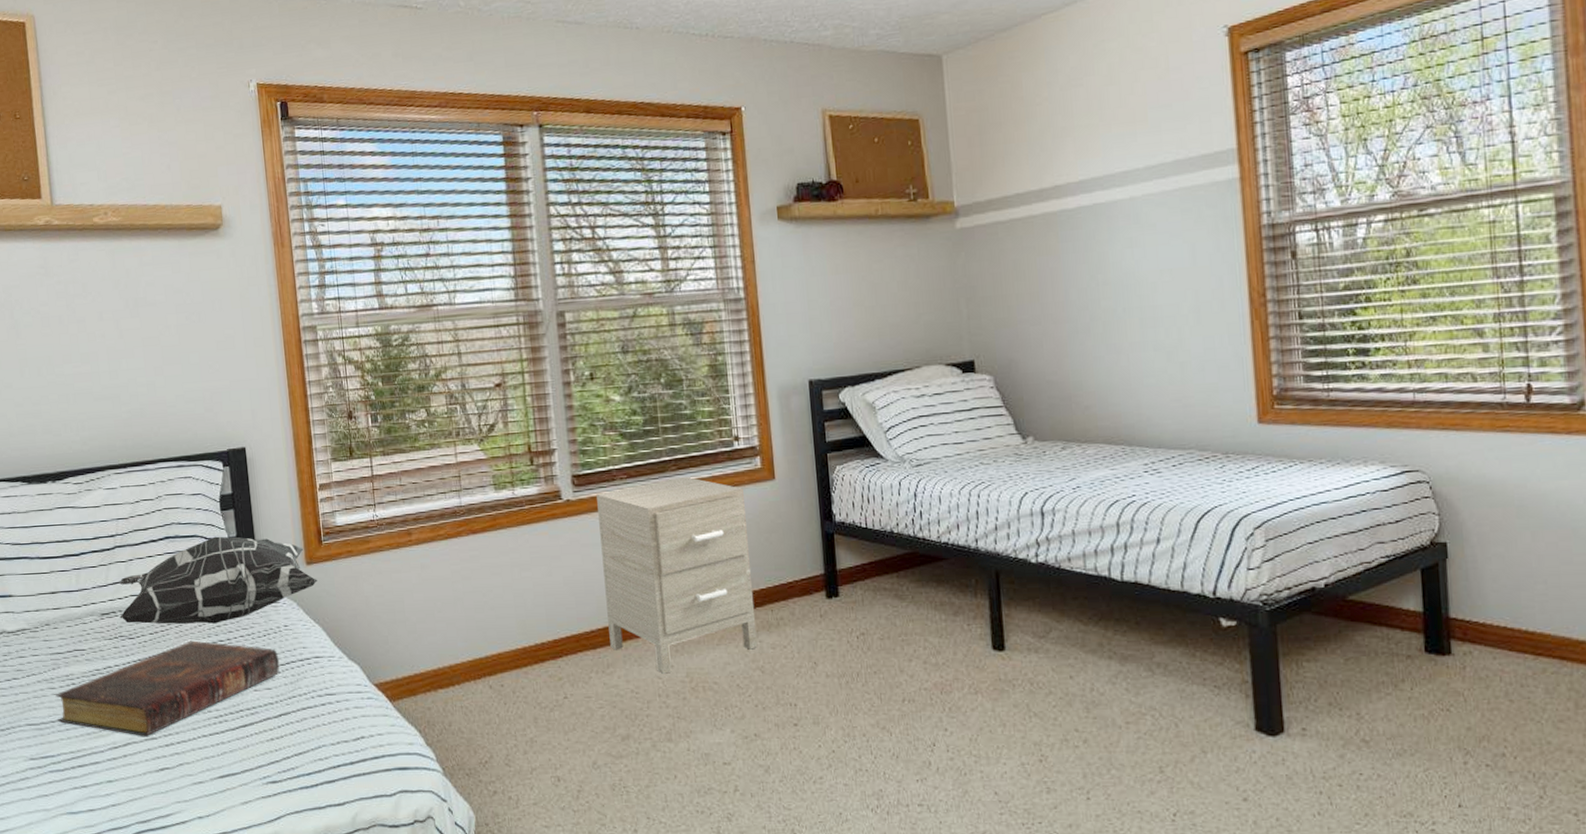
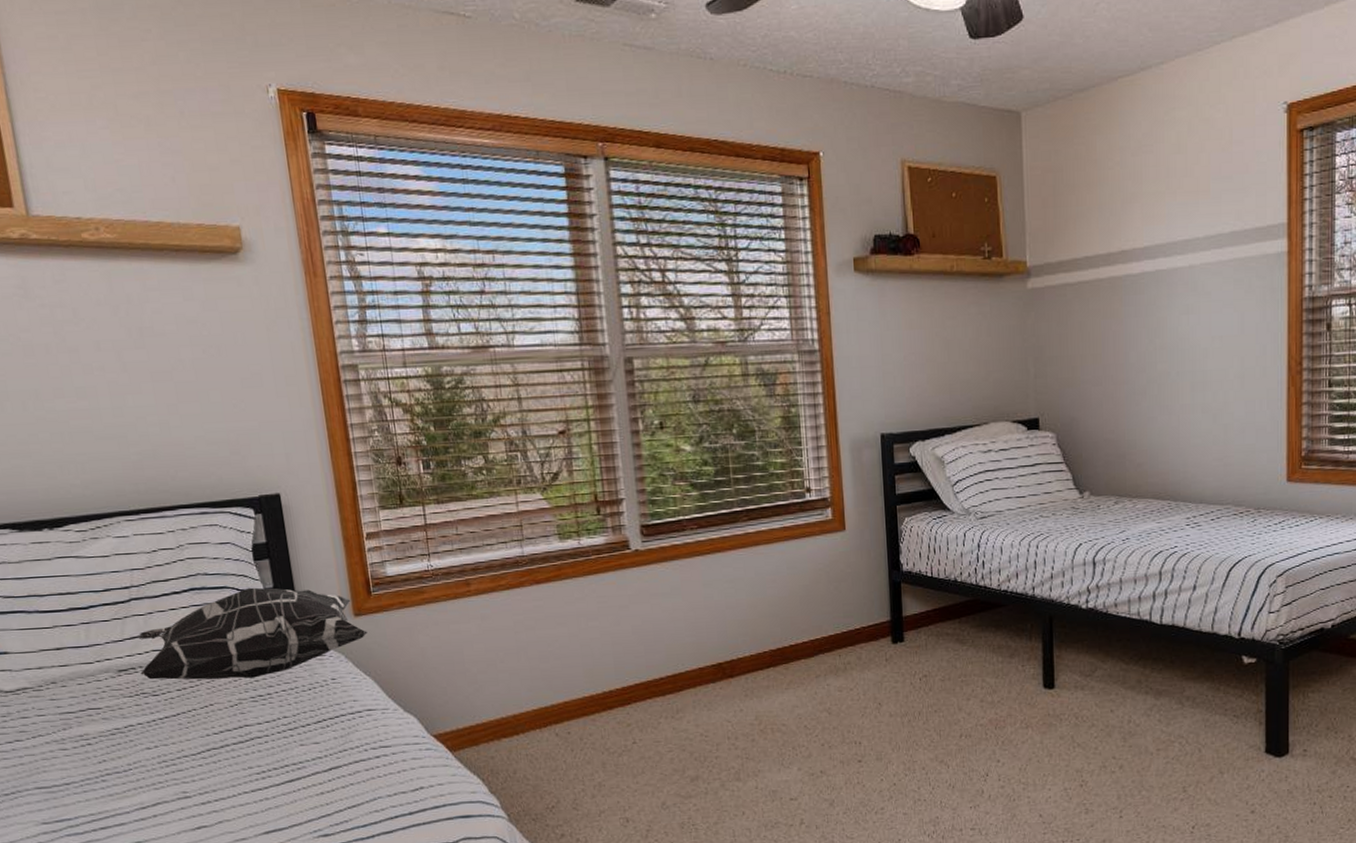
book: present [55,640,280,736] -> none [68,696,329,795]
nightstand: present [596,476,758,674] -> none [666,527,826,718]

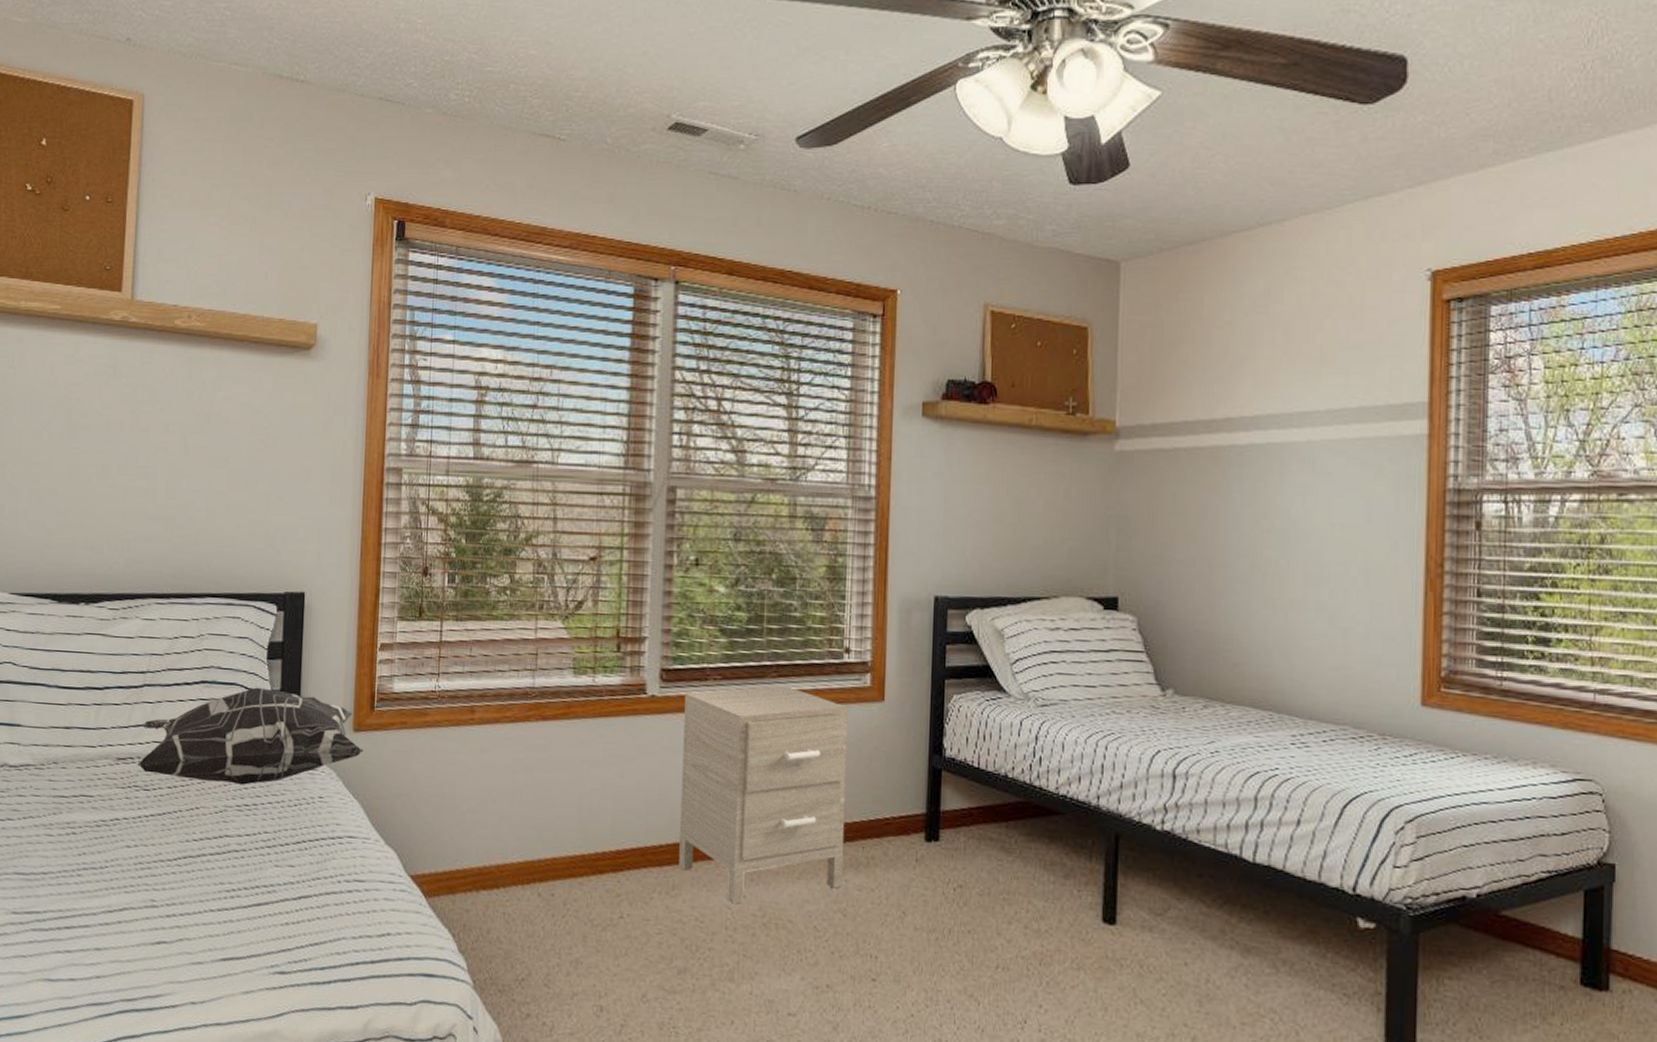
nightstand: none [666,527,826,718] -> present [679,685,848,904]

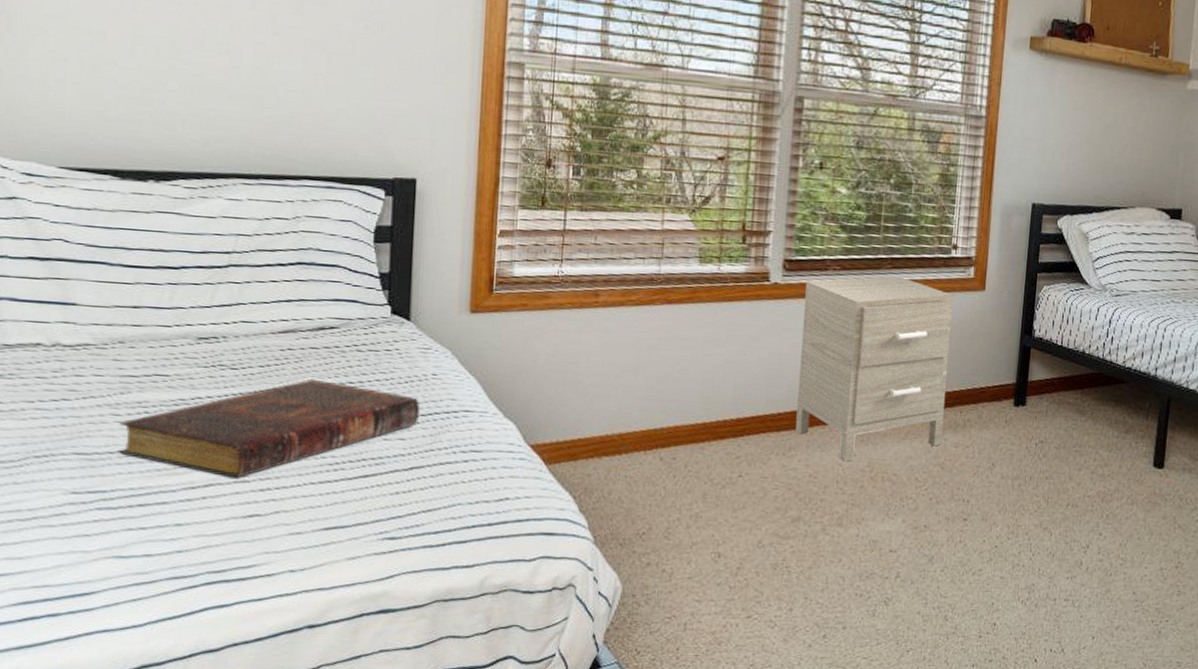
book: none [50,800,308,903] -> present [118,379,421,478]
decorative pillow: present [137,687,364,785] -> none [222,269,481,364]

